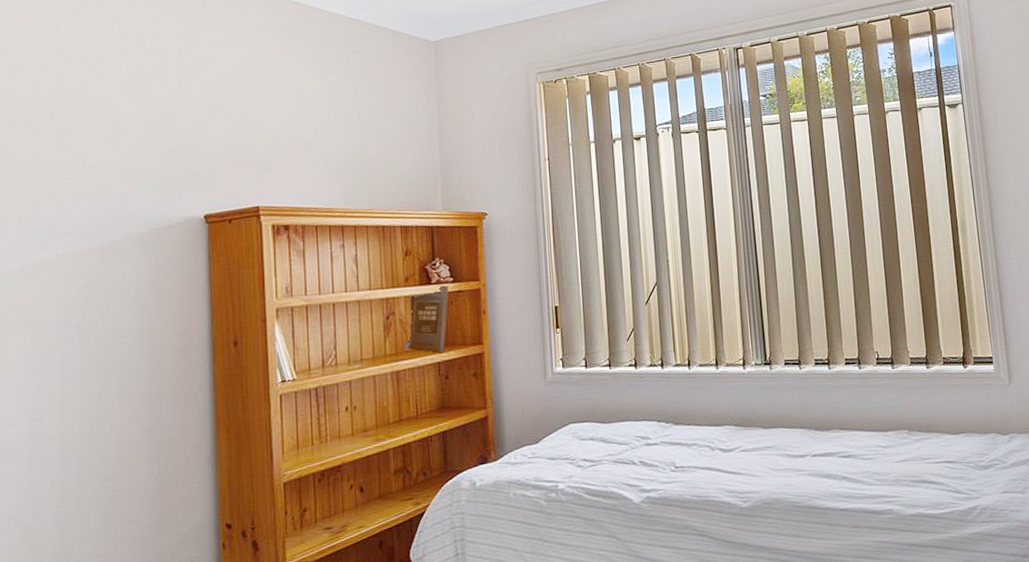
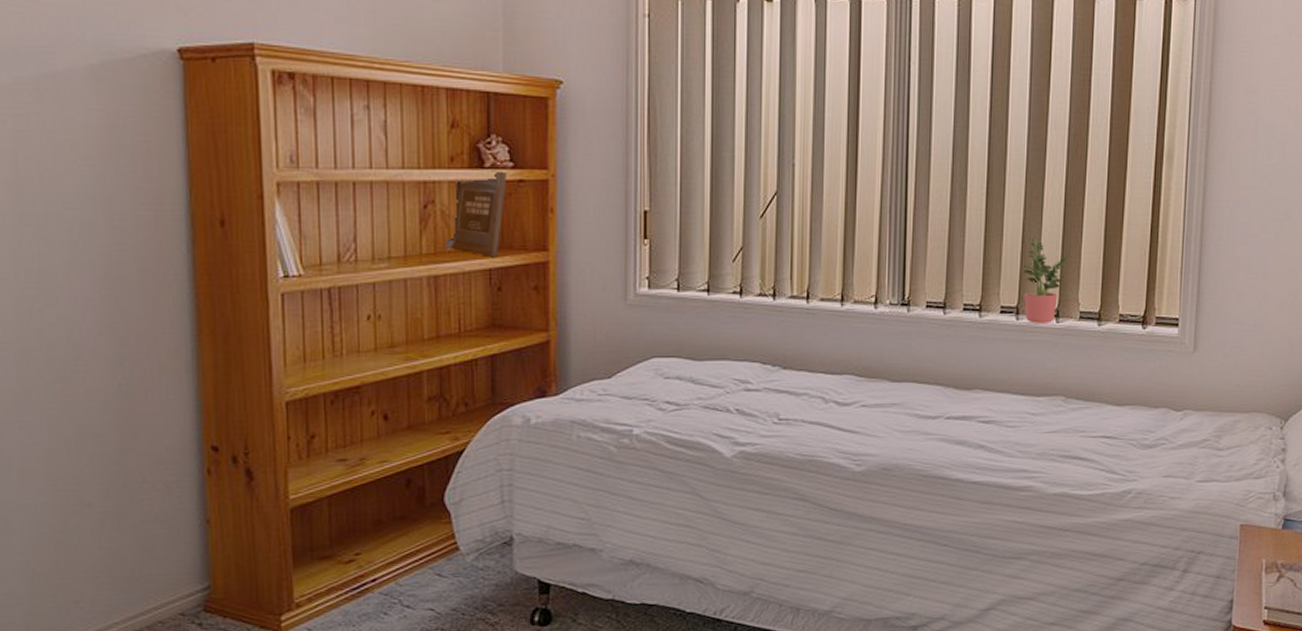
potted plant: none [859,300,895,371] -> present [1023,236,1069,323]

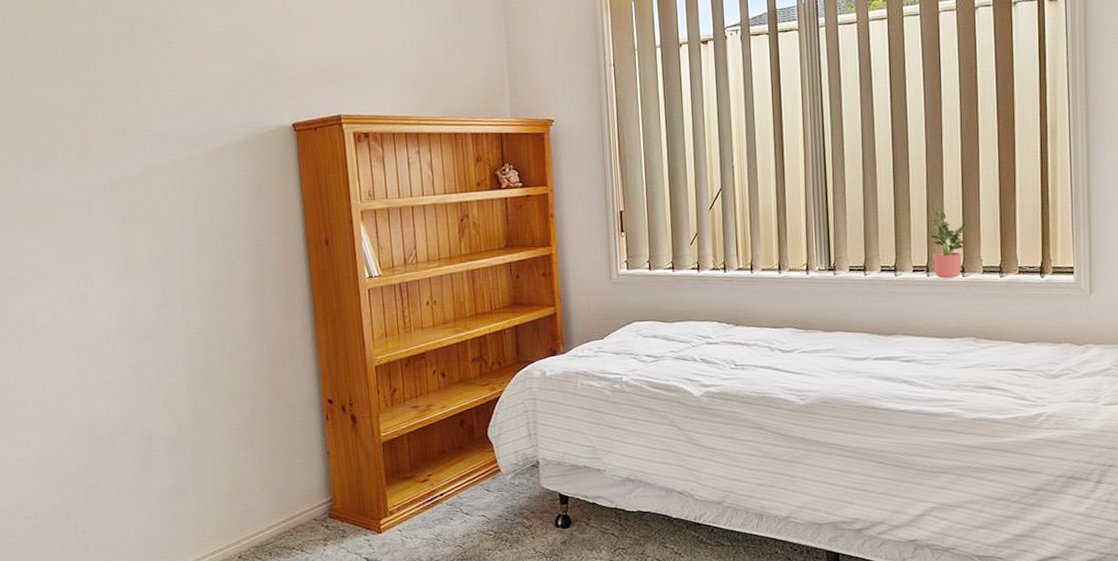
picture frame: present [445,171,508,256] -> none [477,190,519,253]

